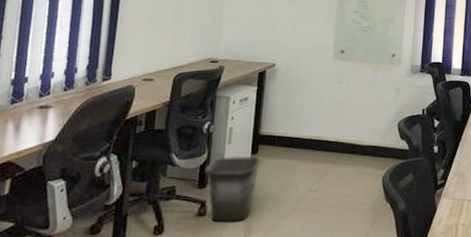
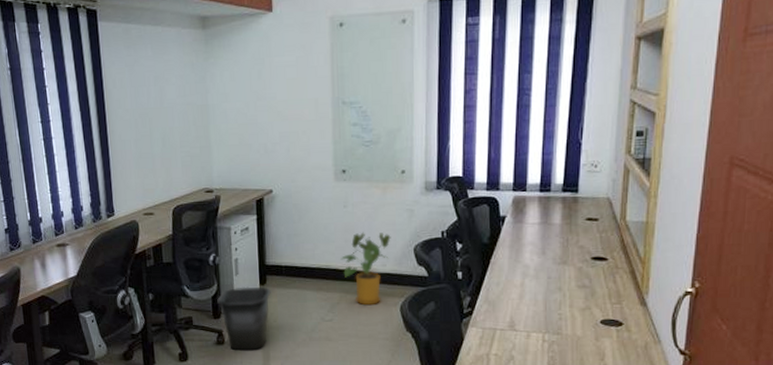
house plant: none [331,107,379,177] -> present [340,232,391,306]

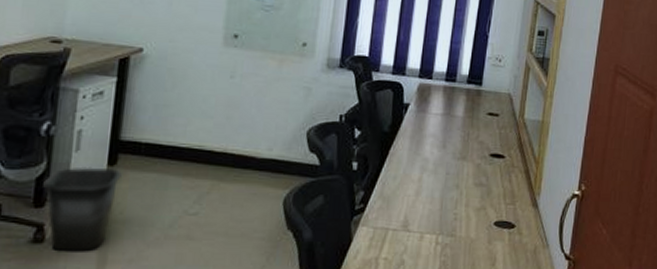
house plant: present [340,232,391,306] -> none [218,108,282,197]

